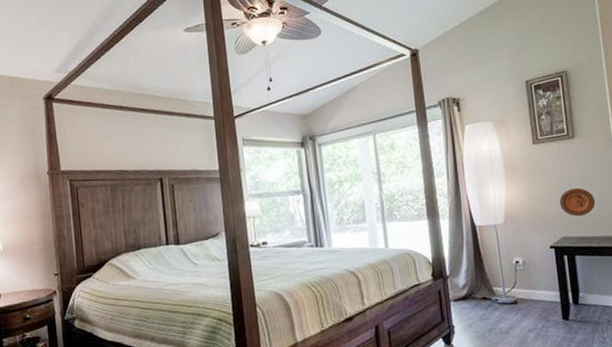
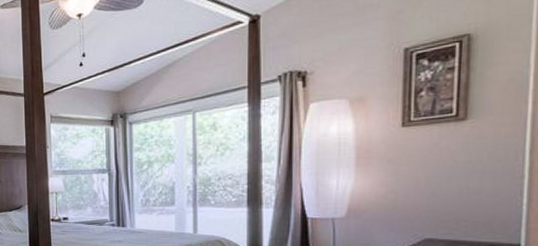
decorative plate: present [559,187,596,217] -> none [428,181,484,217]

